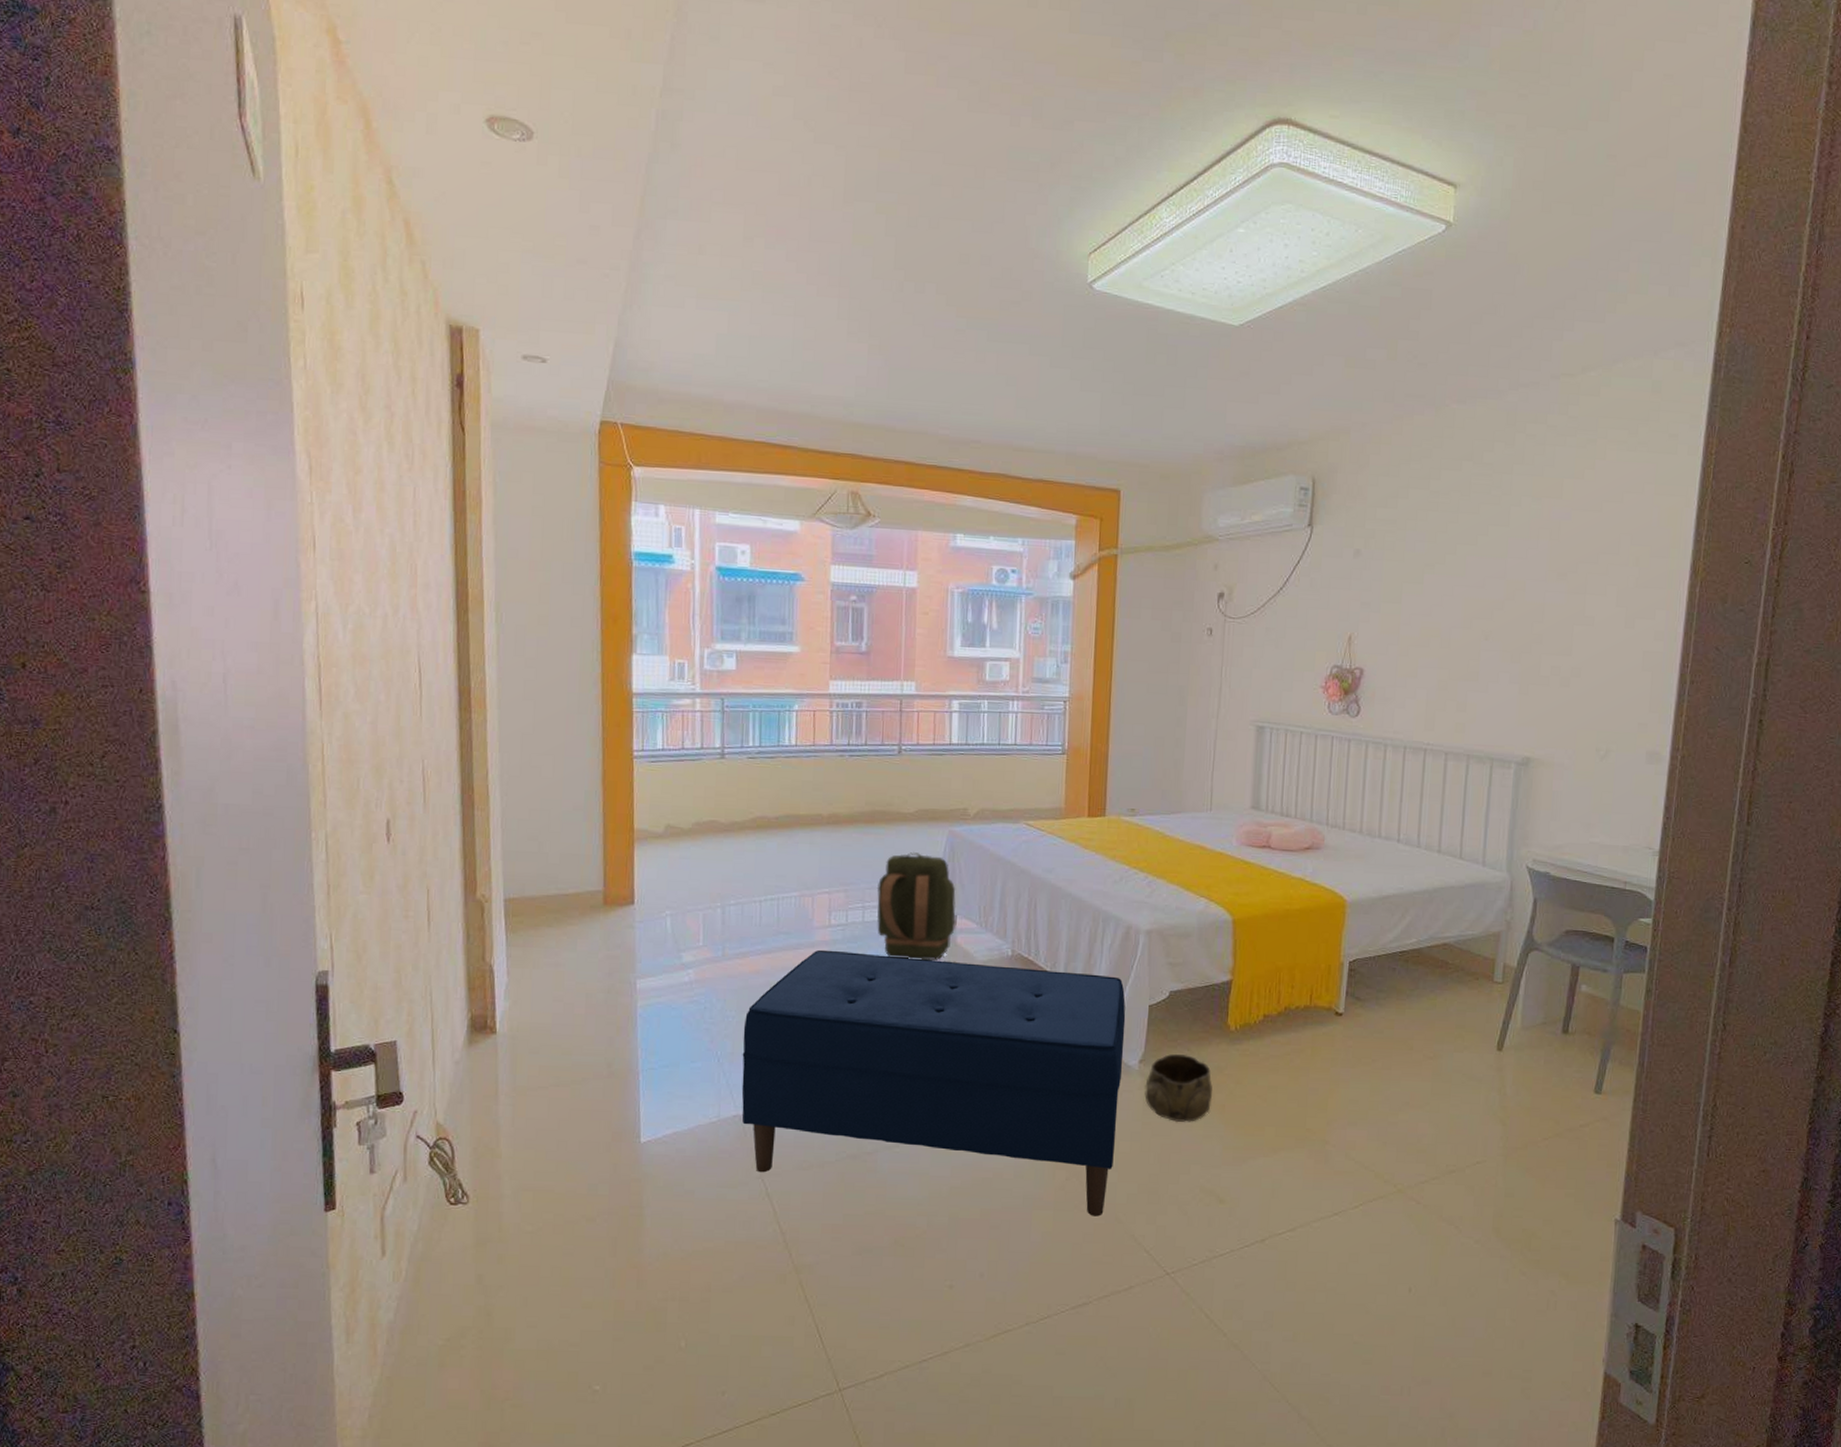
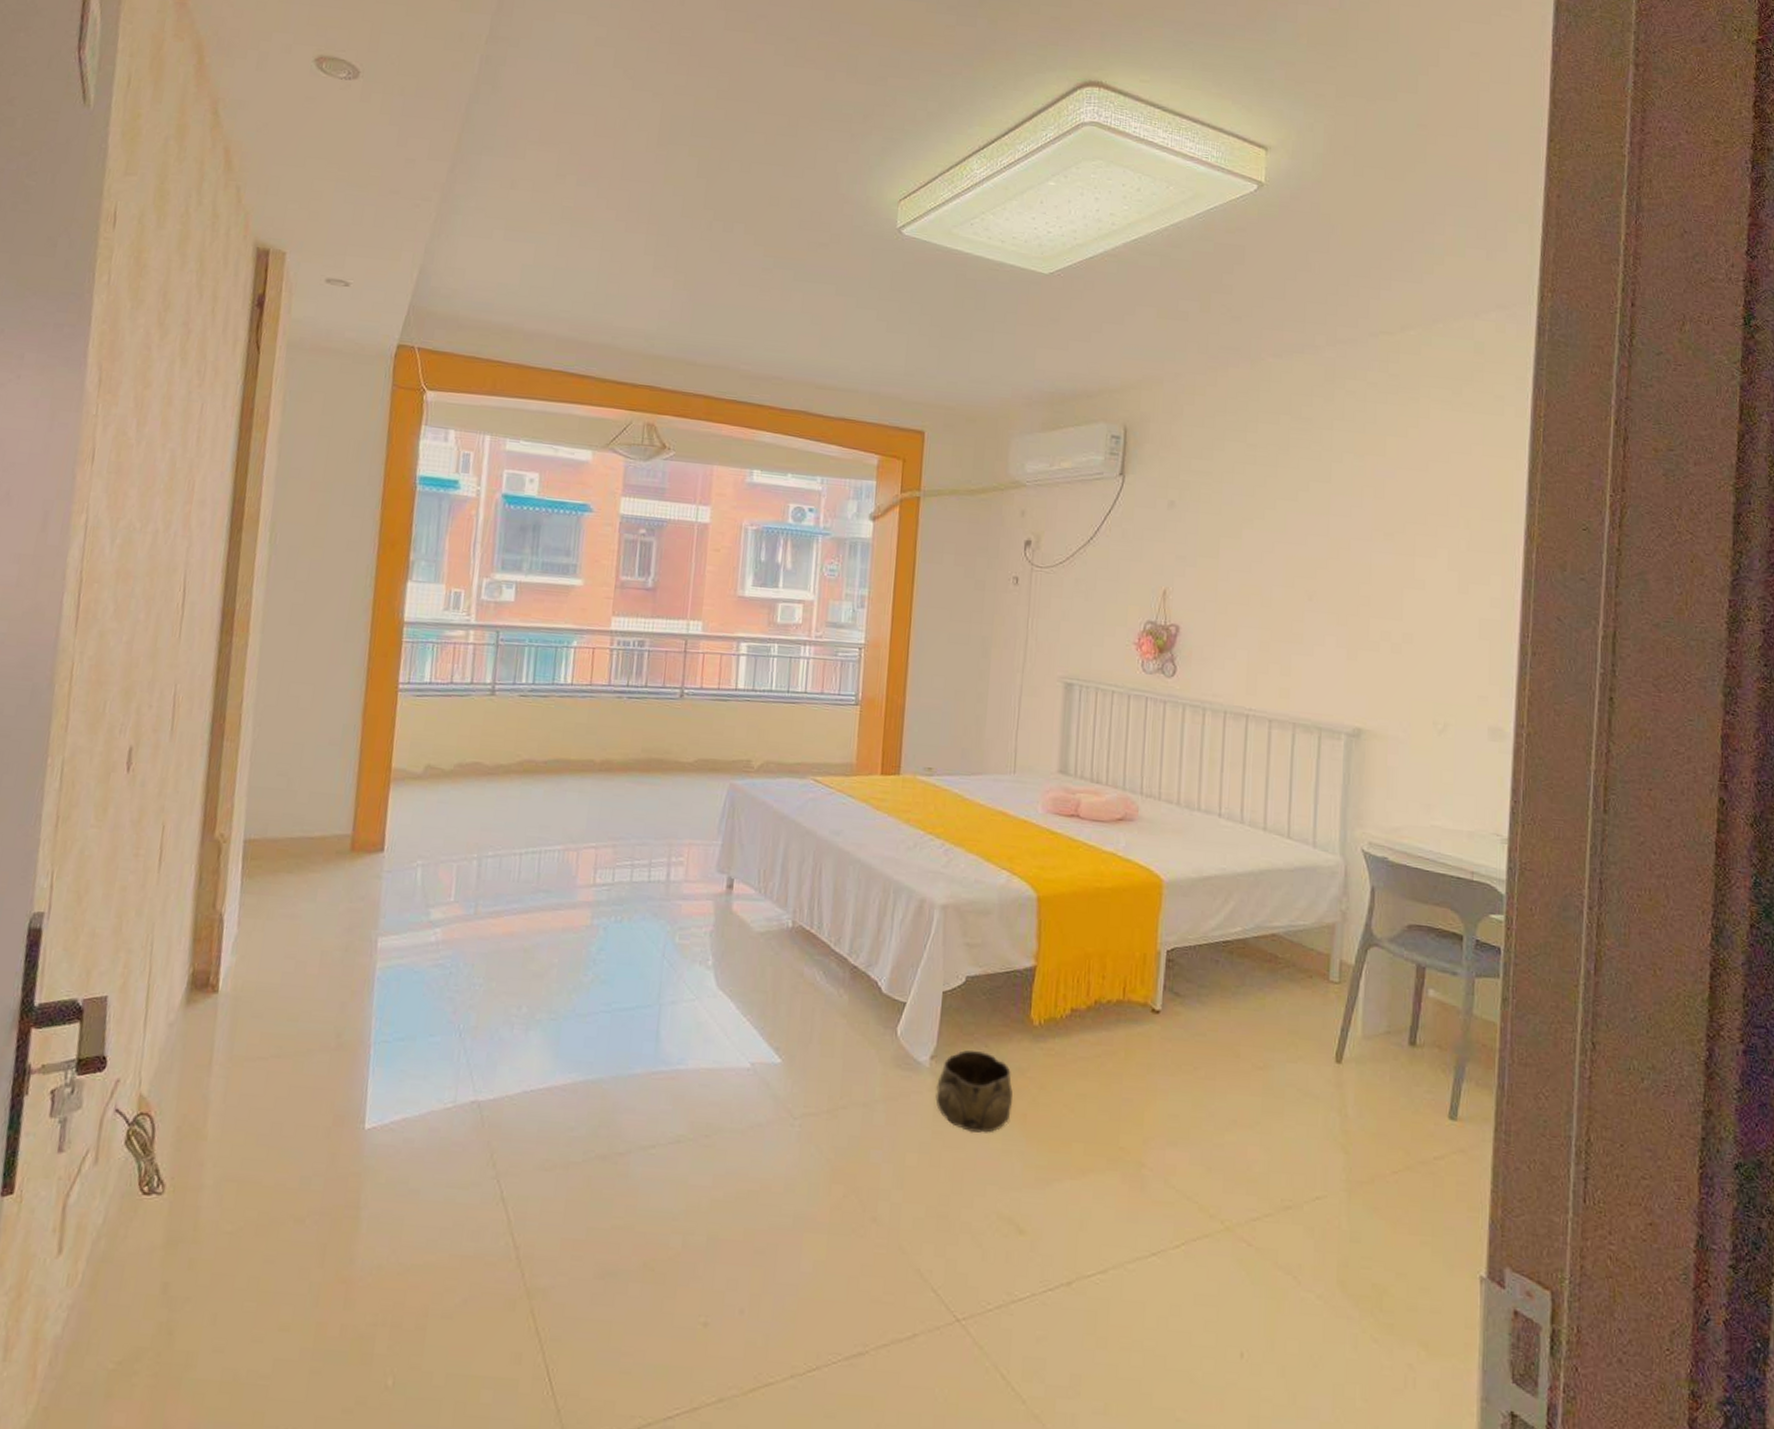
bench: present [741,949,1126,1217] -> none [481,911,917,1244]
backpack: present [876,851,956,960] -> none [645,805,734,929]

